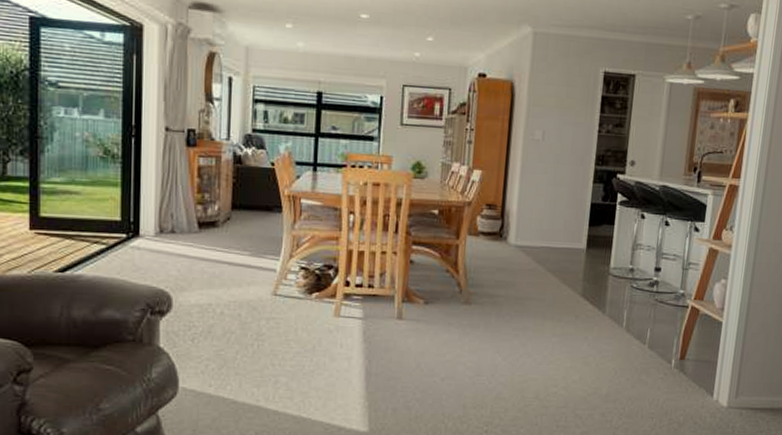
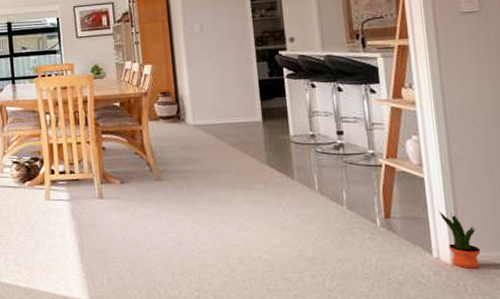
potted plant: none [727,355,754,412] -> present [439,211,481,269]

